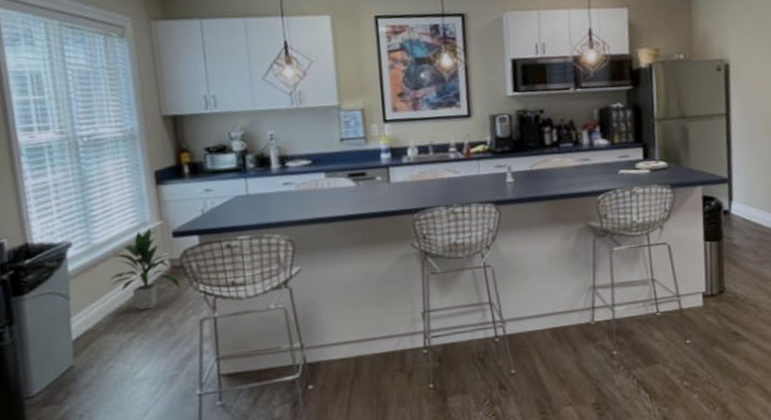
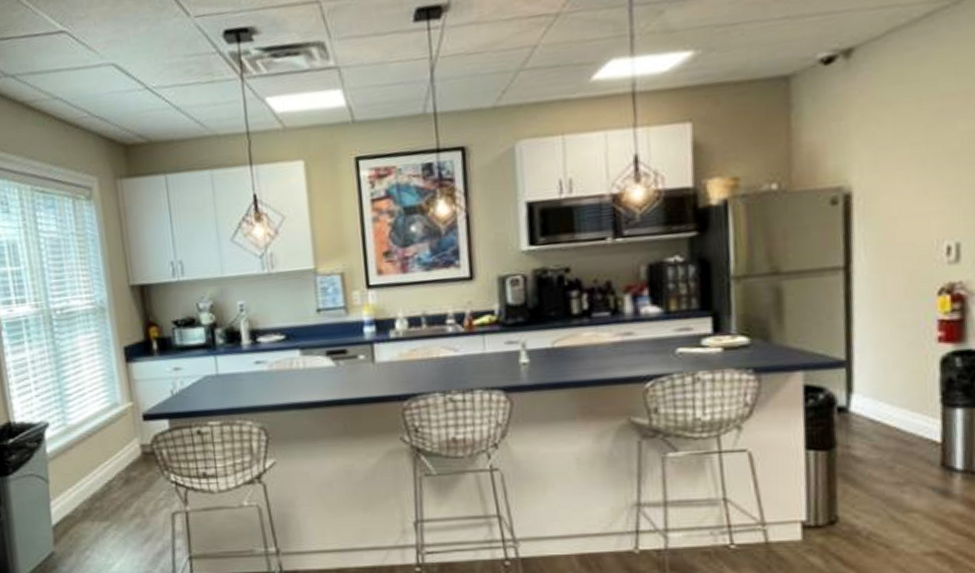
indoor plant: present [110,228,181,311] -> none [85,410,152,499]

